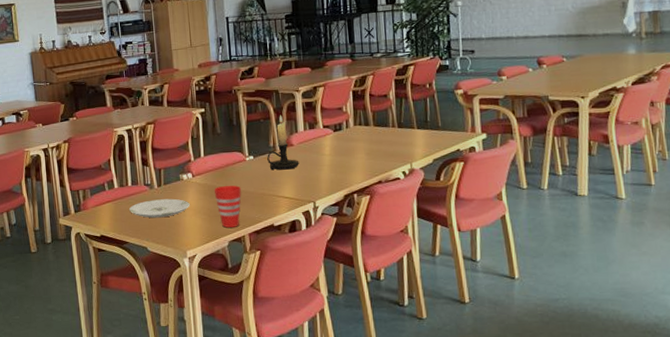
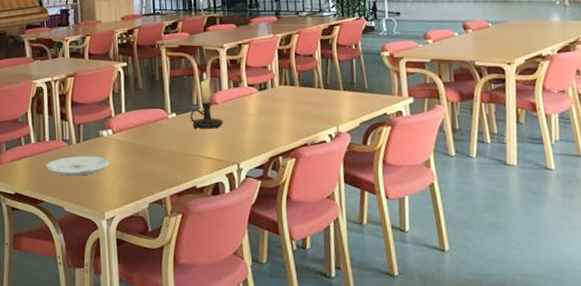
cup: present [214,185,242,228] -> none [134,143,163,188]

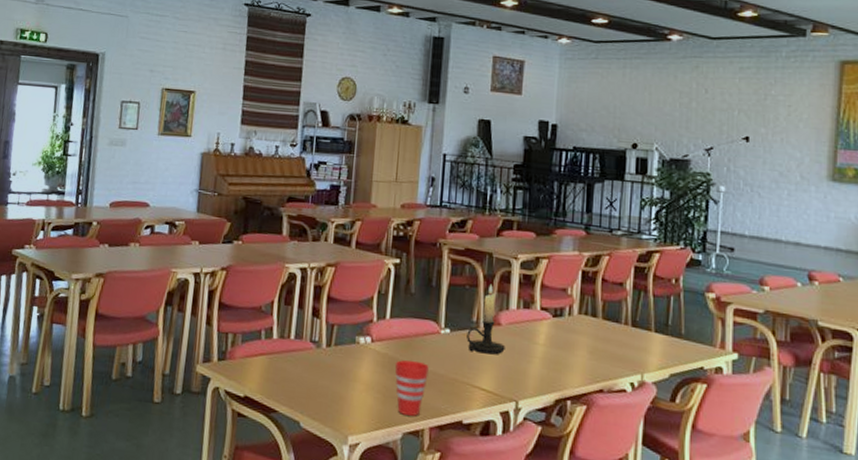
plate: present [45,156,110,176] -> none [285,361,363,388]
cup: none [134,143,163,188] -> present [394,360,429,416]

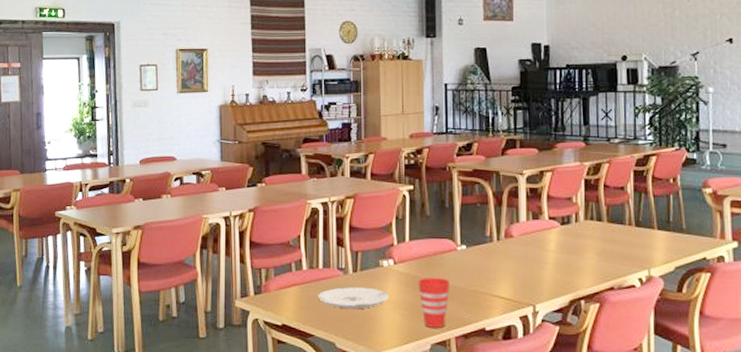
plate: none [285,361,363,388] -> present [317,287,389,310]
candle holder: present [467,283,505,355] -> none [482,200,519,265]

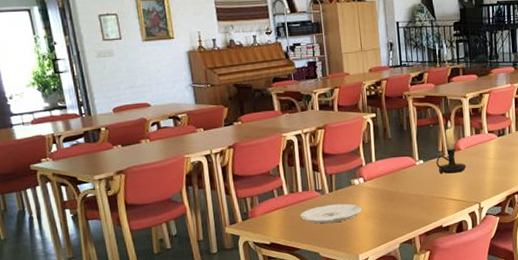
cup: present [418,277,450,328] -> none [385,189,412,230]
candle holder: none [482,200,519,265] -> present [436,120,466,174]

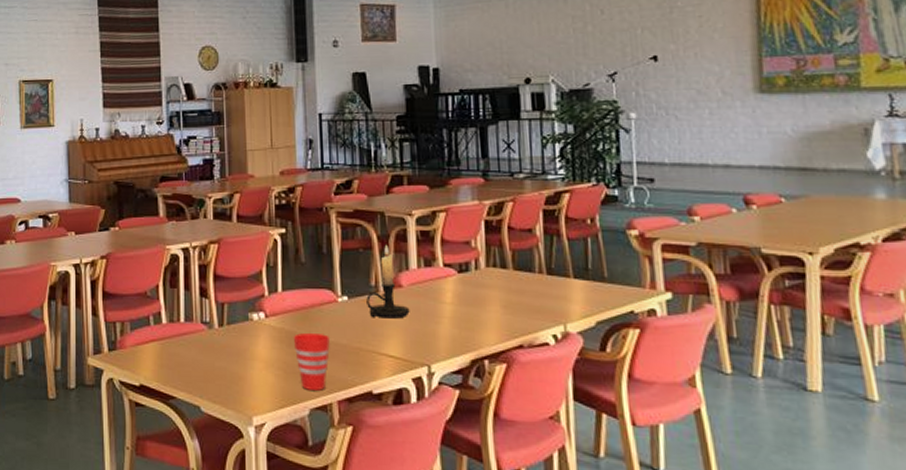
plate: present [299,203,362,224] -> none [178,343,260,369]
cup: none [385,189,412,230] -> present [293,332,330,390]

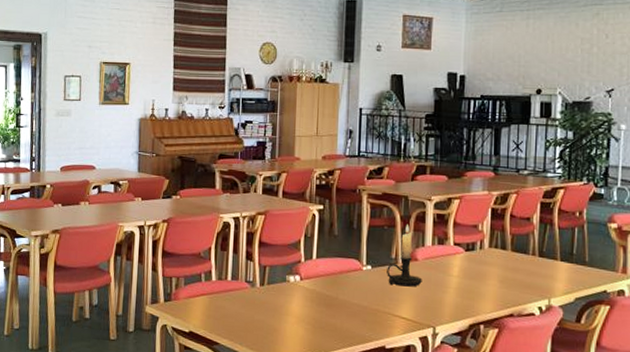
cup: present [293,332,330,390] -> none [322,294,353,344]

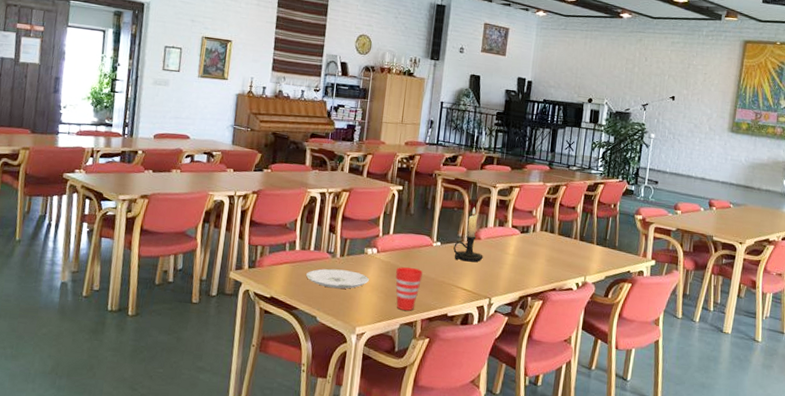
plate: none [224,299,294,321] -> present [305,268,369,289]
cup: none [322,294,353,344] -> present [395,266,423,311]

